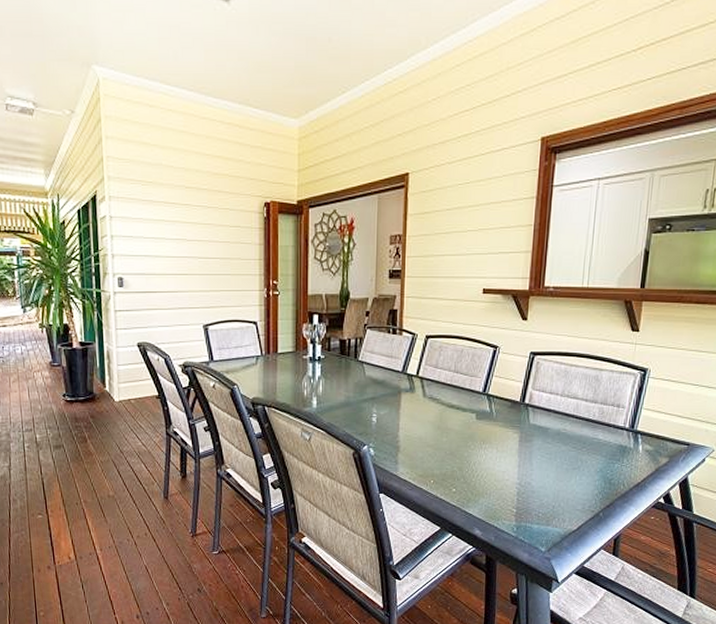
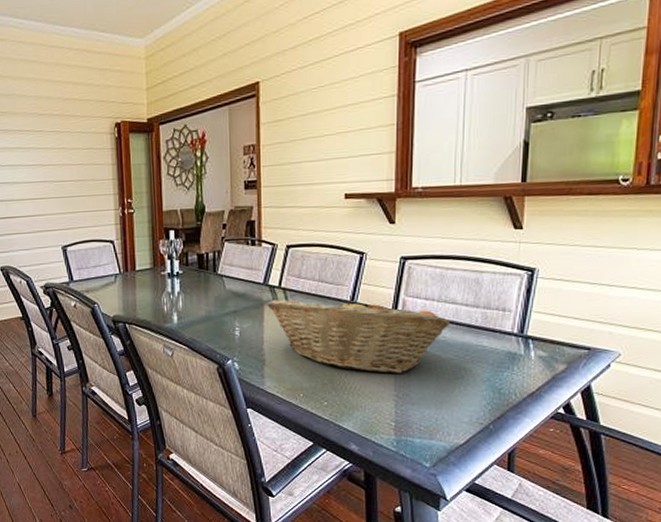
fruit basket: none [404,387,570,463] -> present [267,296,449,374]

